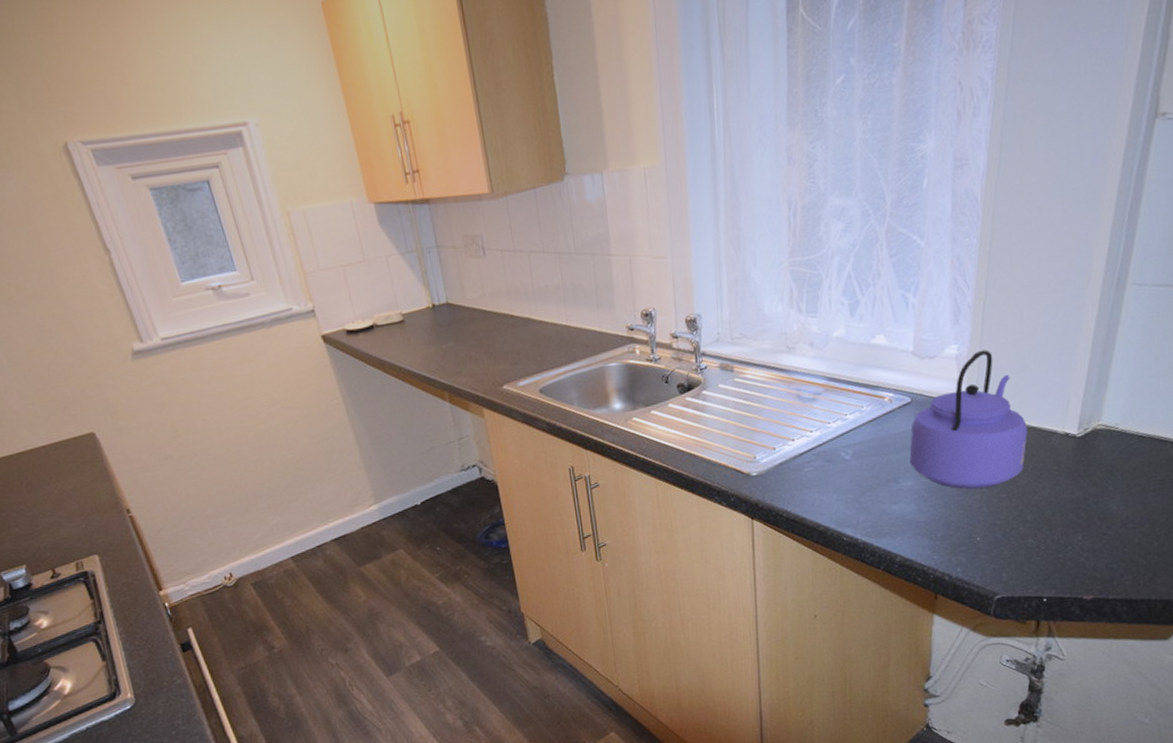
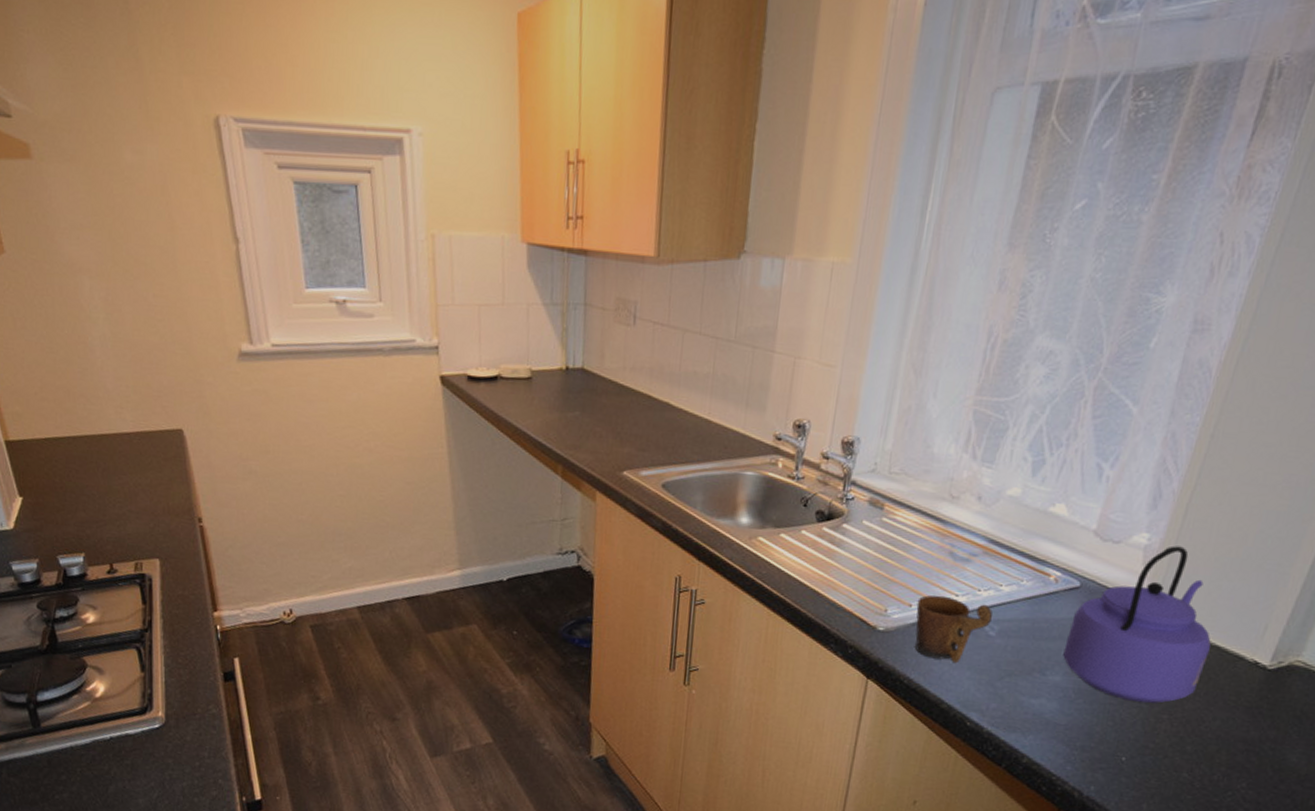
mug: none [779,434,845,490] -> present [915,594,994,664]

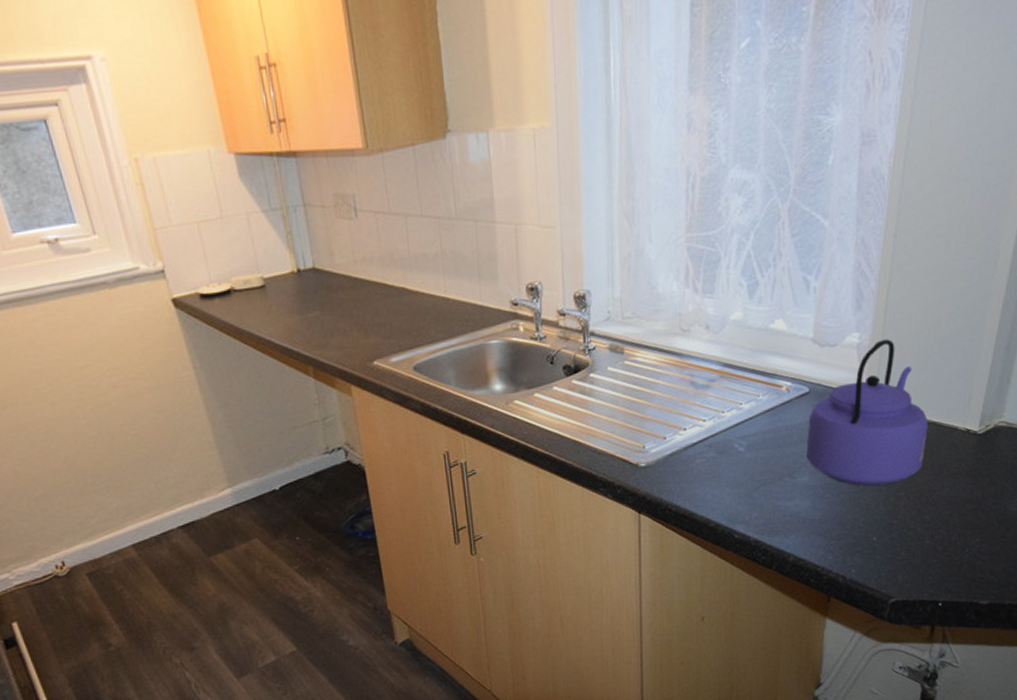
mug: present [915,594,994,664] -> none [670,423,740,484]

